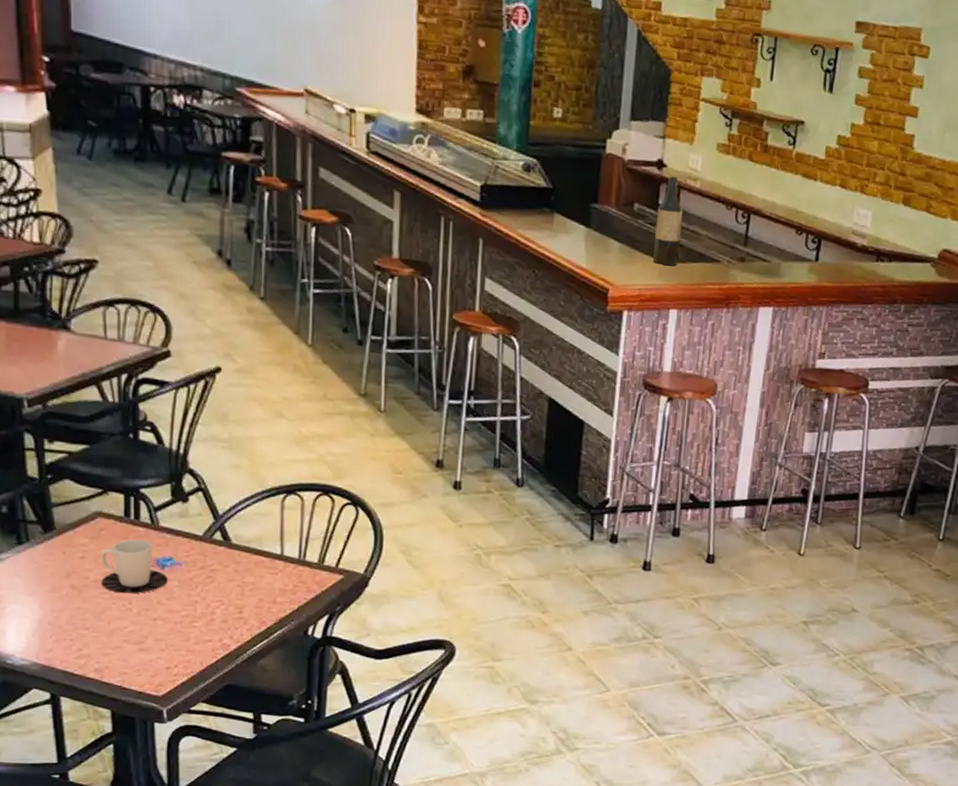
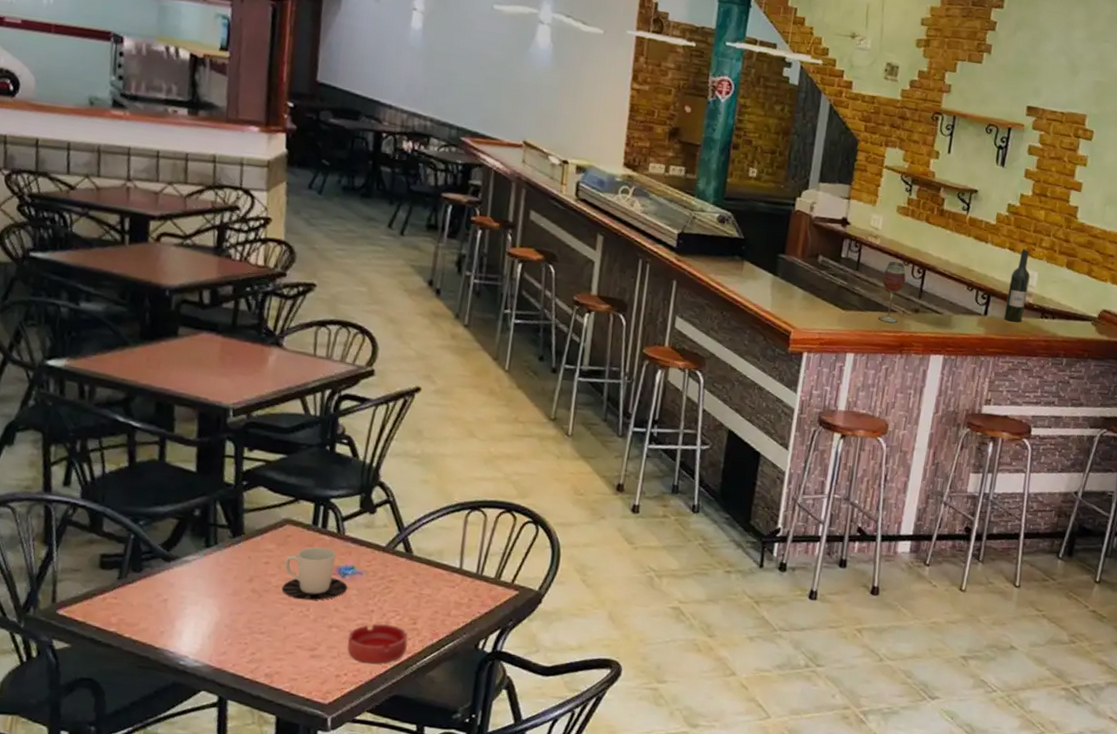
ashtray: none [174,614,235,654] -> present [347,623,408,664]
wine bottle: present [652,176,683,266] -> none [833,233,863,314]
wineglass: none [702,206,730,274] -> present [879,261,906,323]
wine bottle: none [836,186,864,268] -> present [1003,249,1030,323]

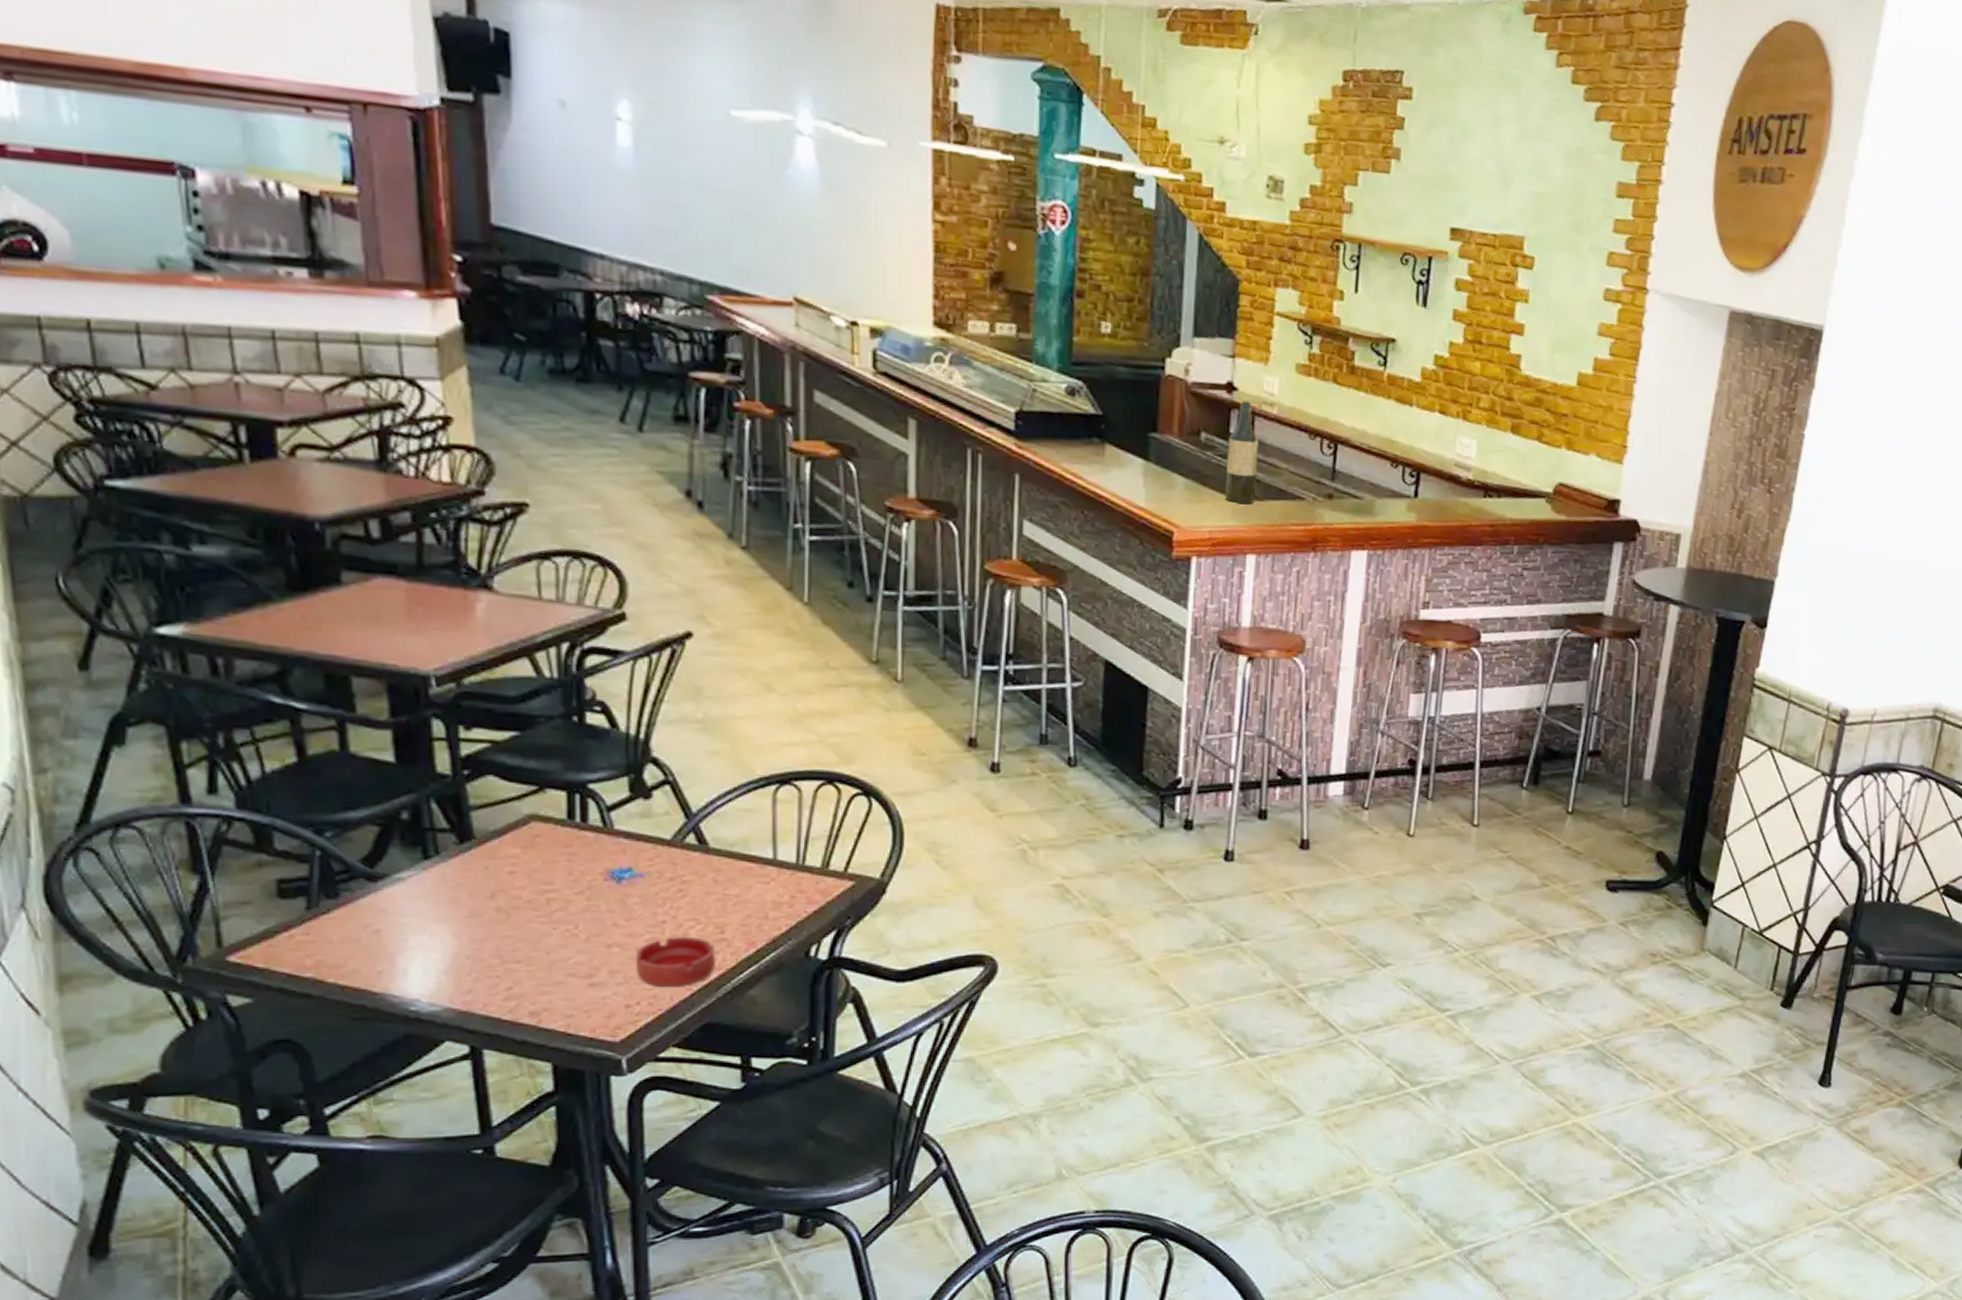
cup: present [281,547,348,601] -> none [537,847,626,916]
wine bottle: none [833,233,863,314] -> present [1224,401,1259,505]
wineglass: present [879,261,906,323] -> none [1283,435,1313,513]
wine bottle: present [1003,249,1030,323] -> none [1438,412,1468,505]

